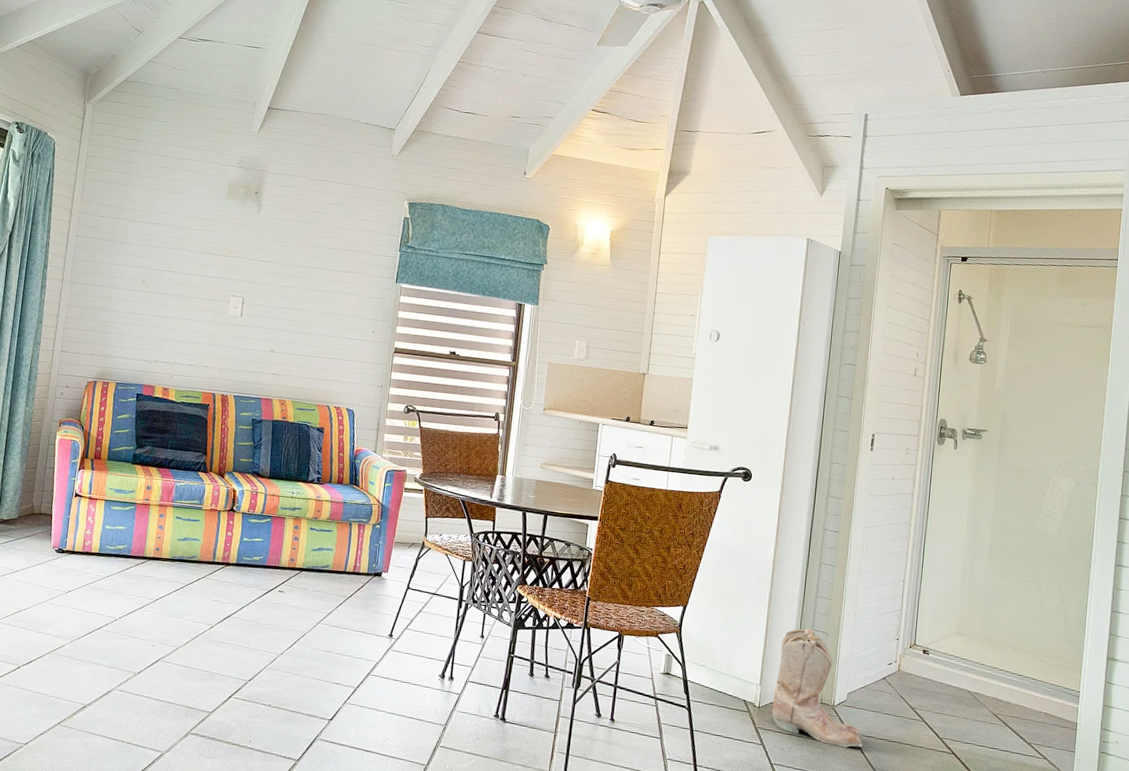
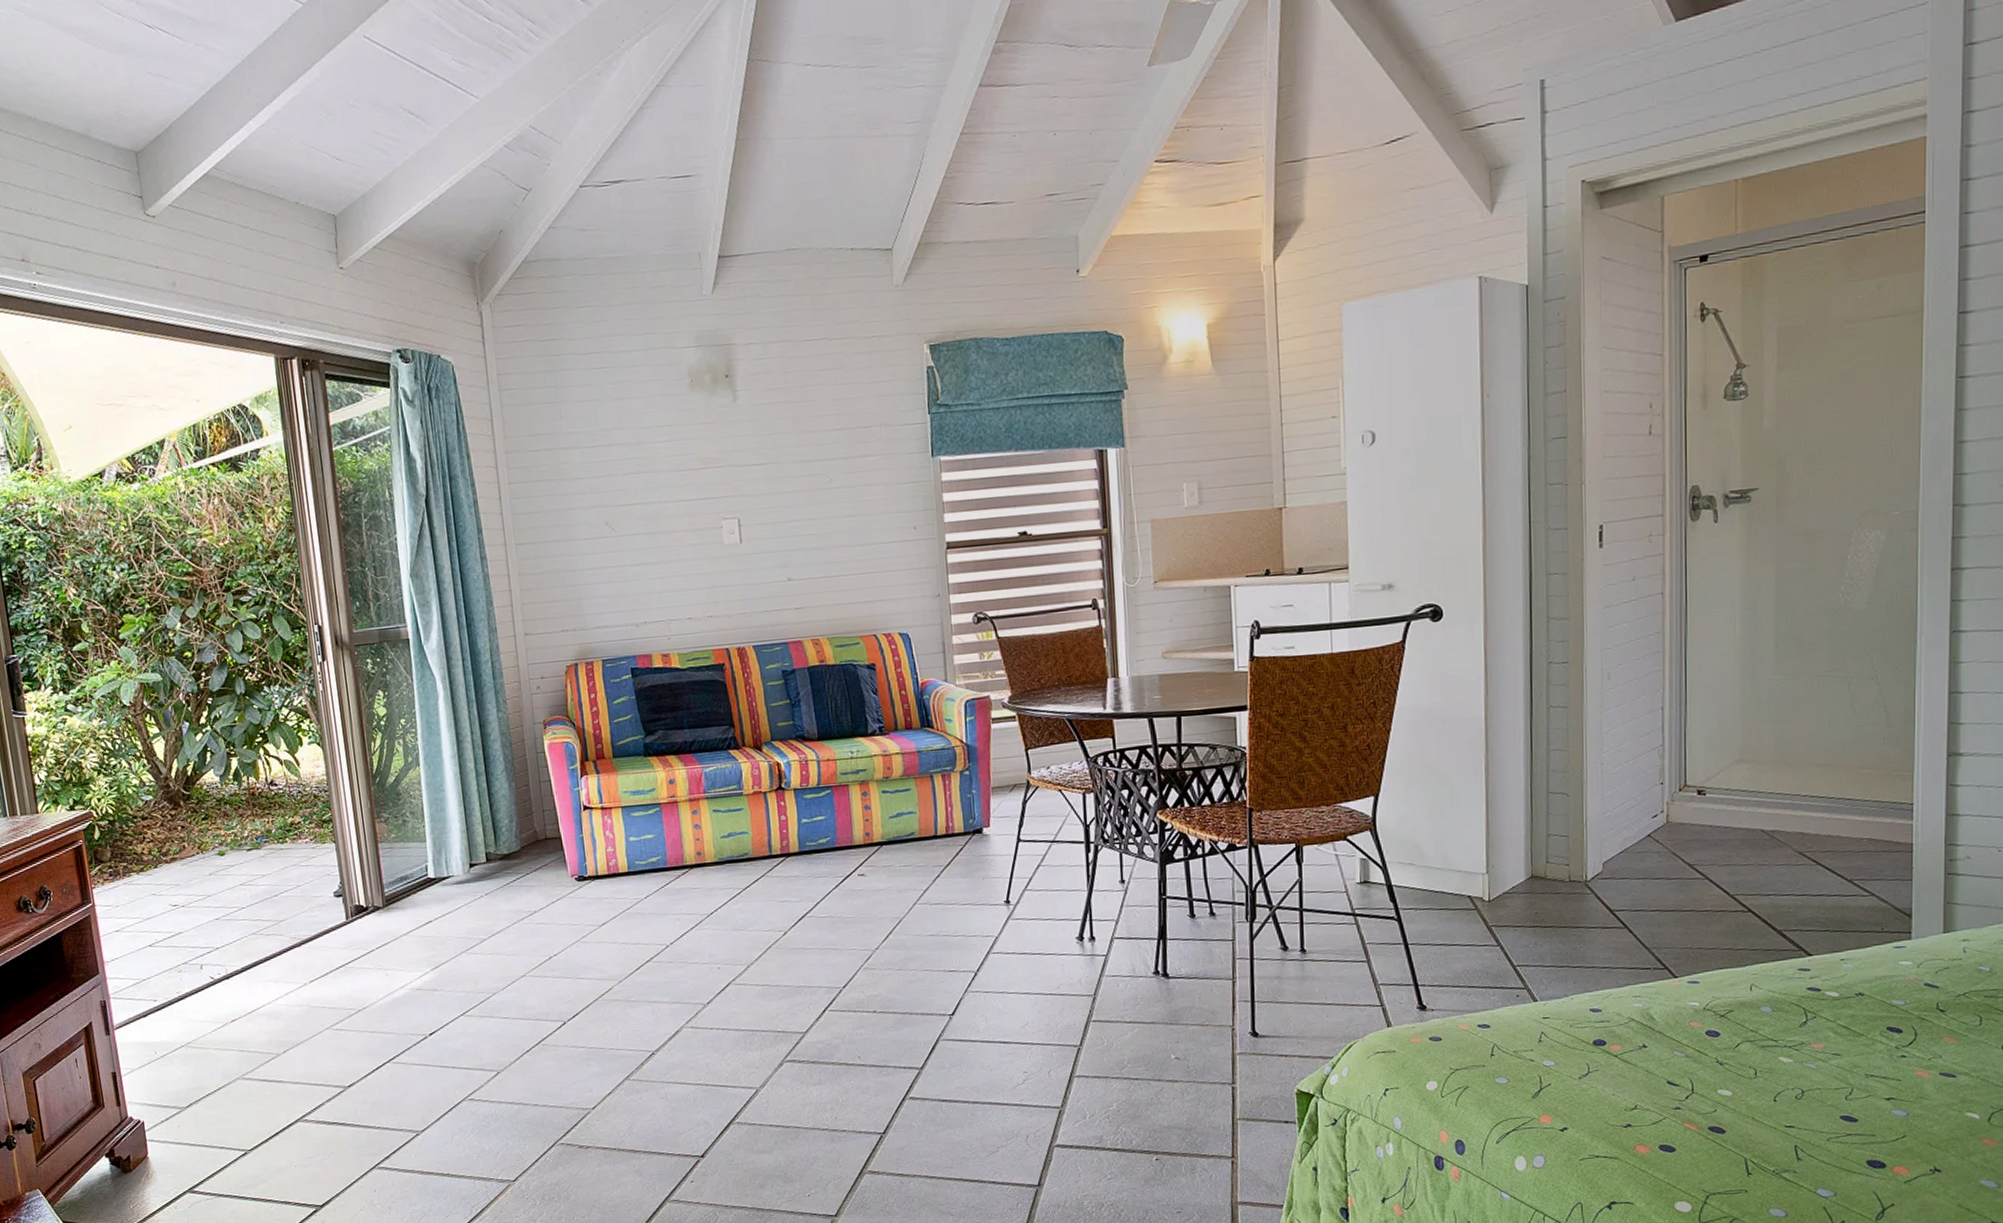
boots: present [772,628,863,748] -> none [1506,791,1630,930]

